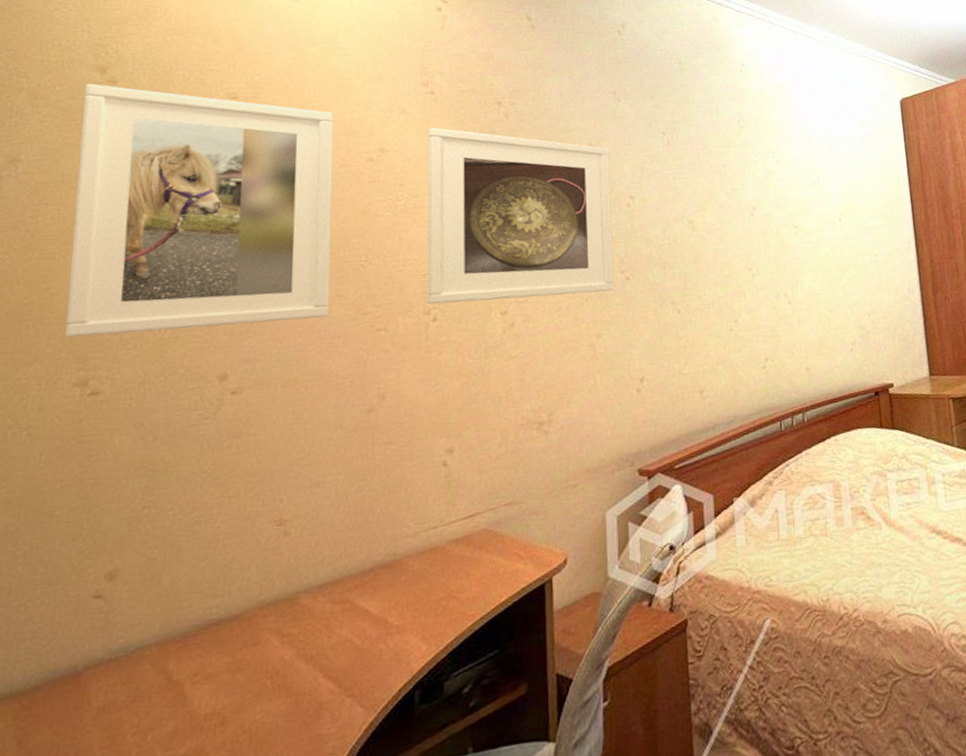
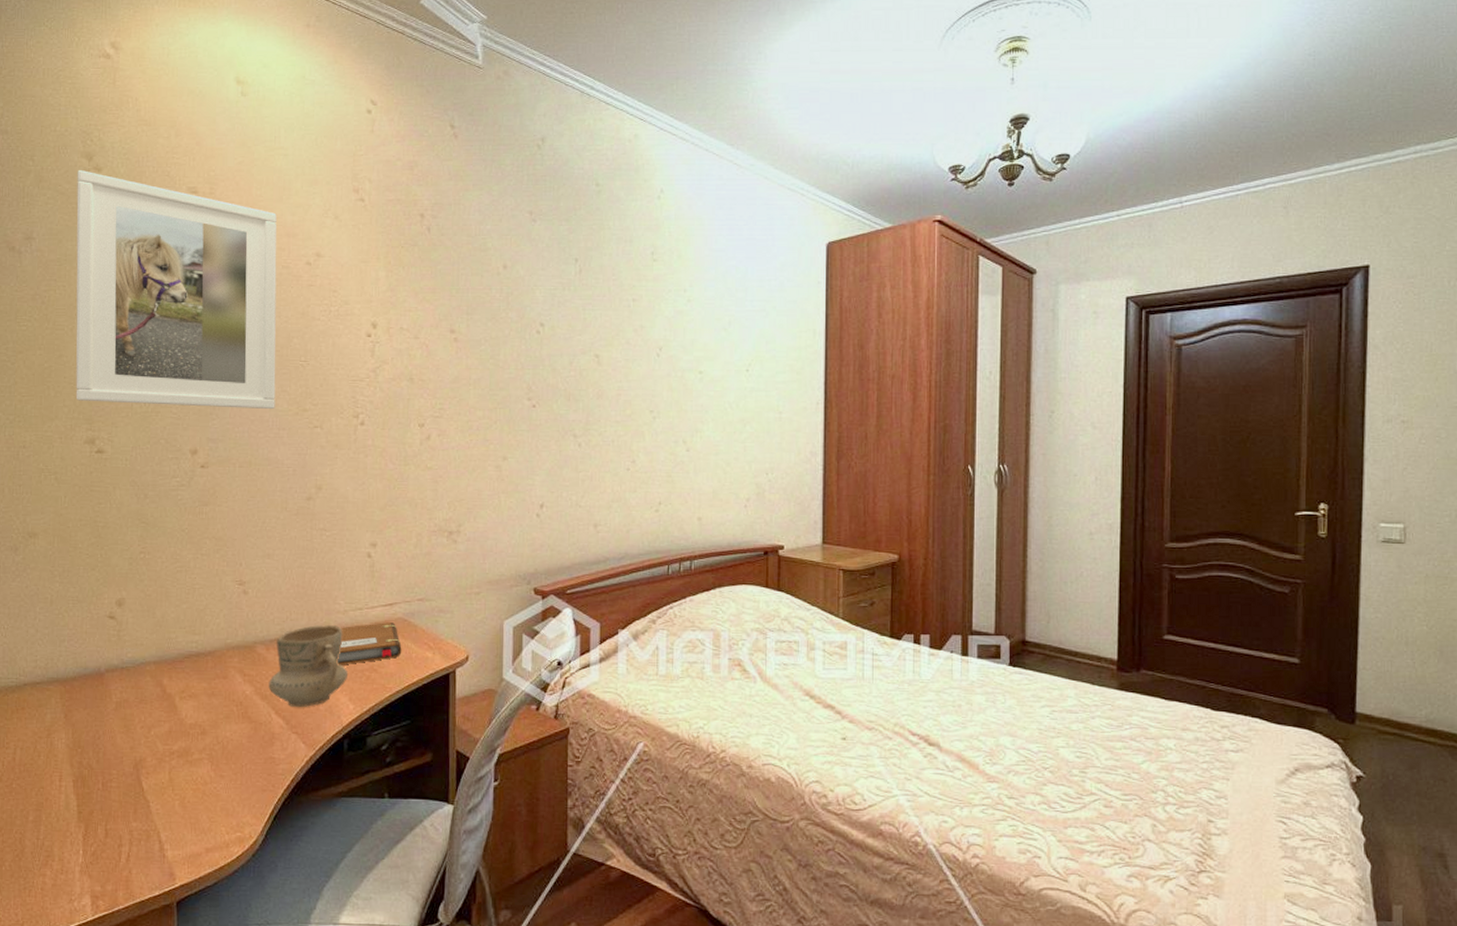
mug: none [315,552,419,664] -> present [268,625,347,707]
notebook: none [406,536,486,600] -> present [338,622,402,665]
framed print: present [427,127,614,305] -> none [356,236,523,417]

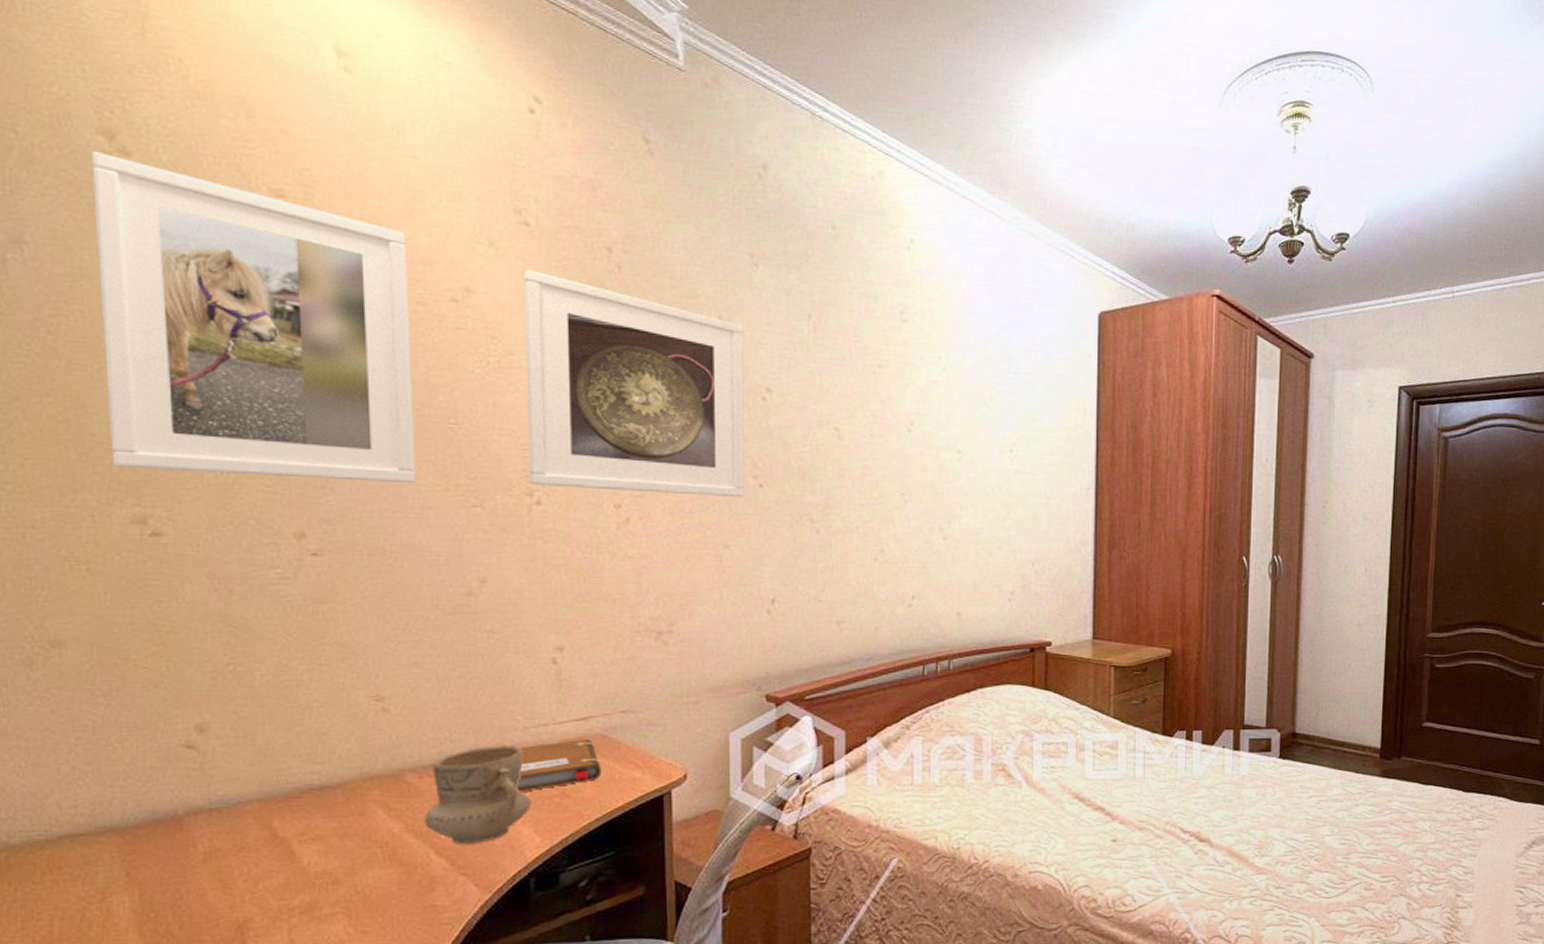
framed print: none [356,236,523,417] -> present [523,270,744,498]

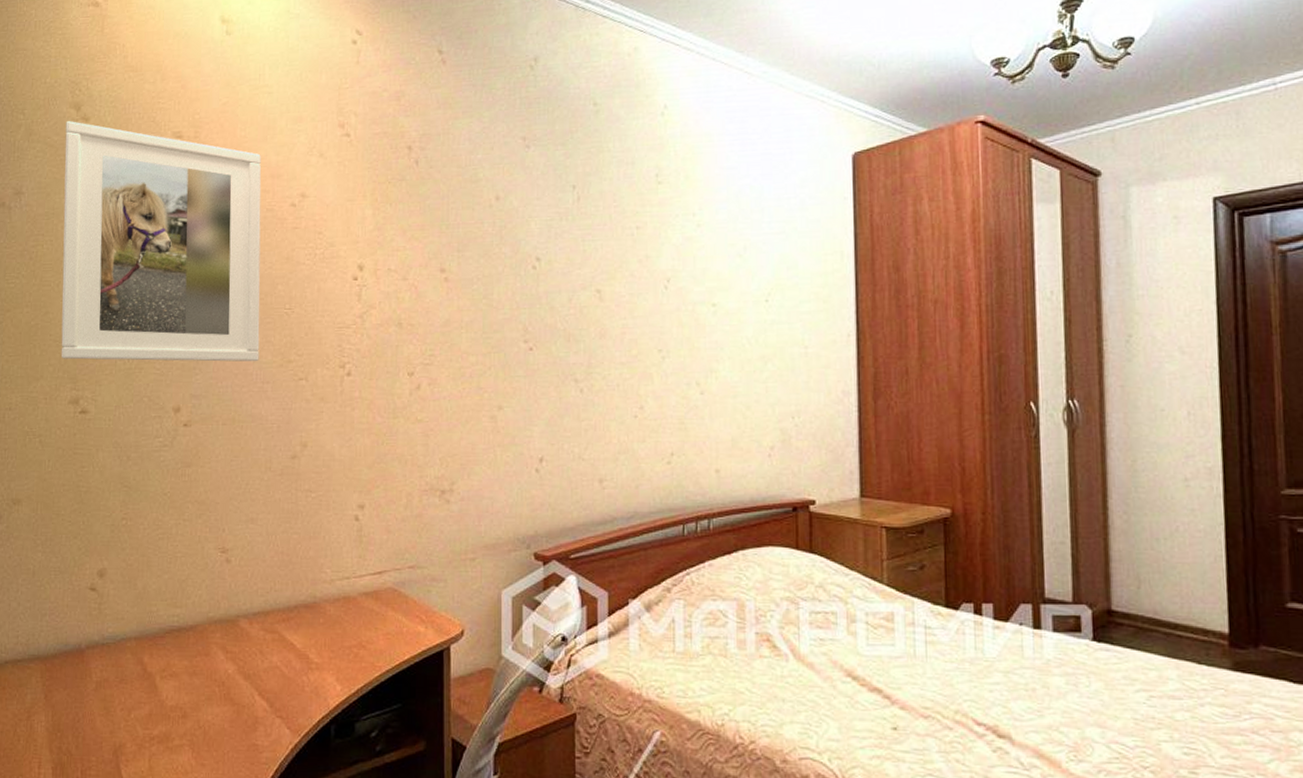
mug: present [424,746,531,844] -> none [252,596,334,688]
notebook: present [517,740,602,792] -> none [324,593,392,641]
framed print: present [523,270,744,498] -> none [342,173,516,362]

